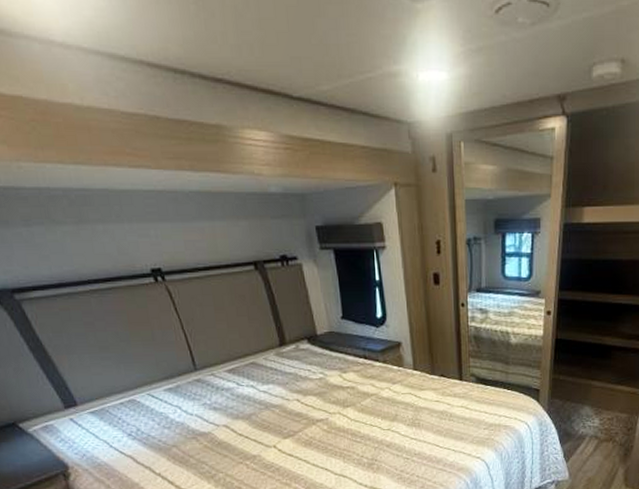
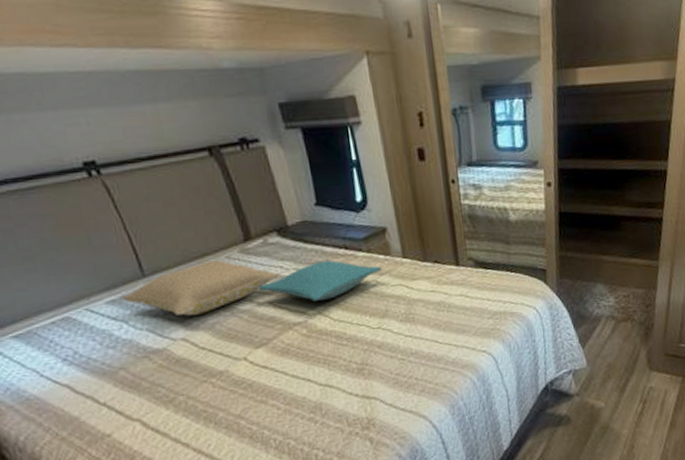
pillow: none [178,361,306,406] -> present [122,260,277,316]
pillow: none [289,368,395,402] -> present [259,260,382,301]

